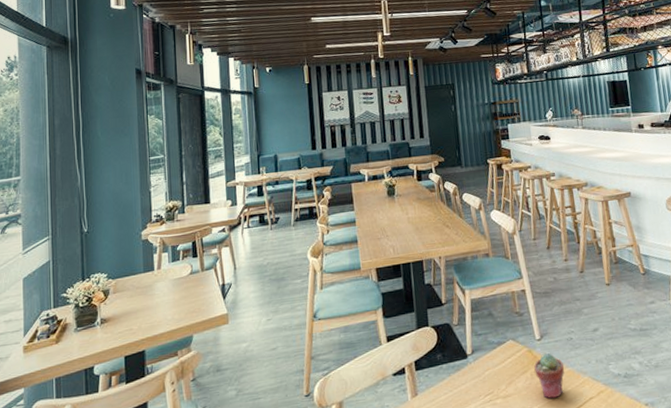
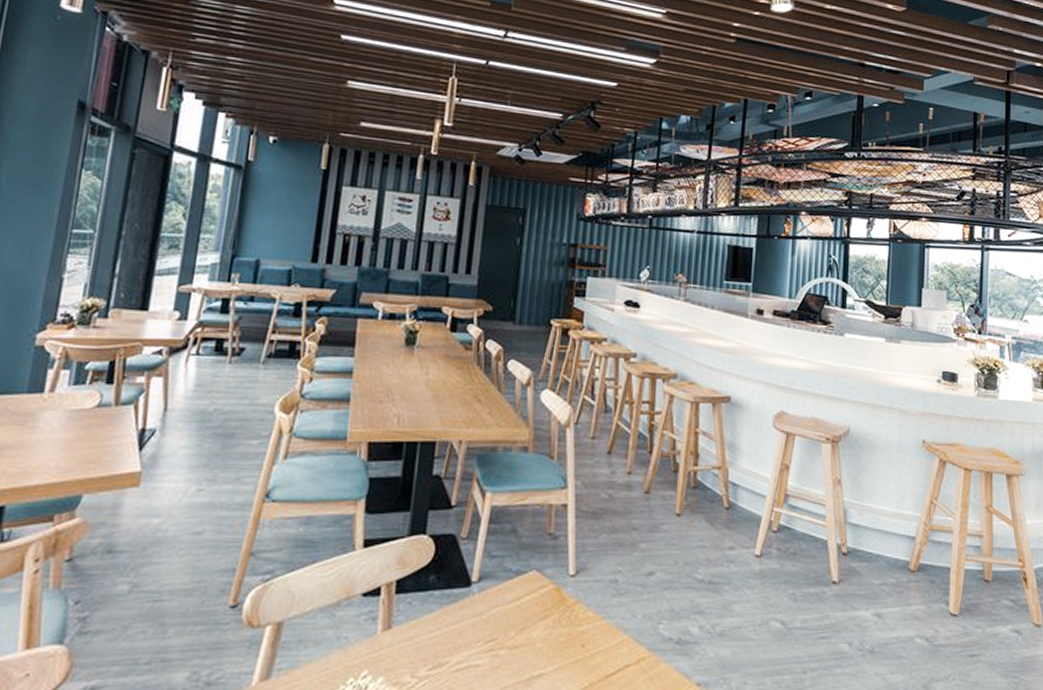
potted succulent: present [534,353,565,399] -> none [559,596,600,660]

